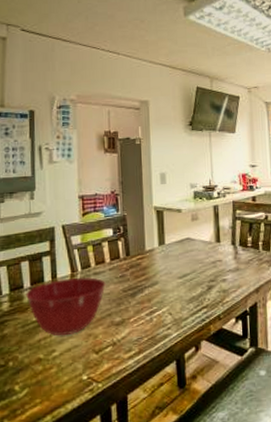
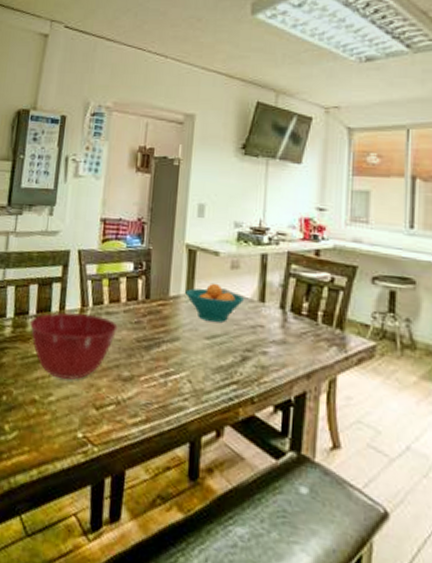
fruit bowl: none [158,234,205,264] -> present [185,283,245,322]

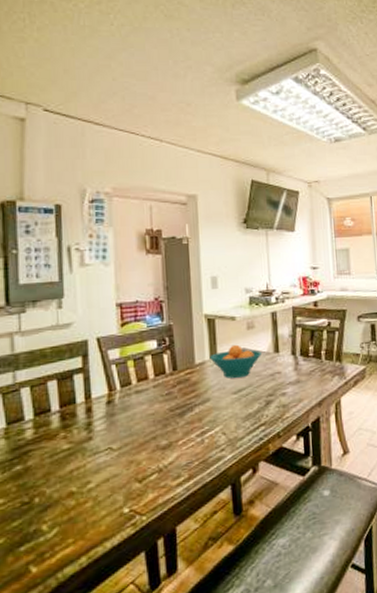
mixing bowl: present [30,312,118,380] -> none [54,396,150,465]

